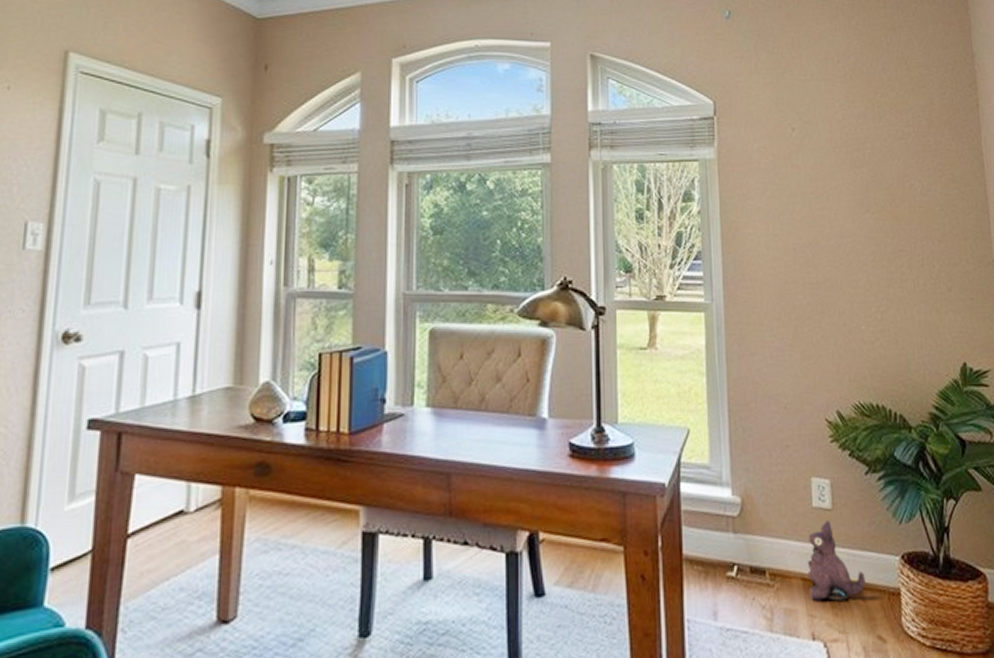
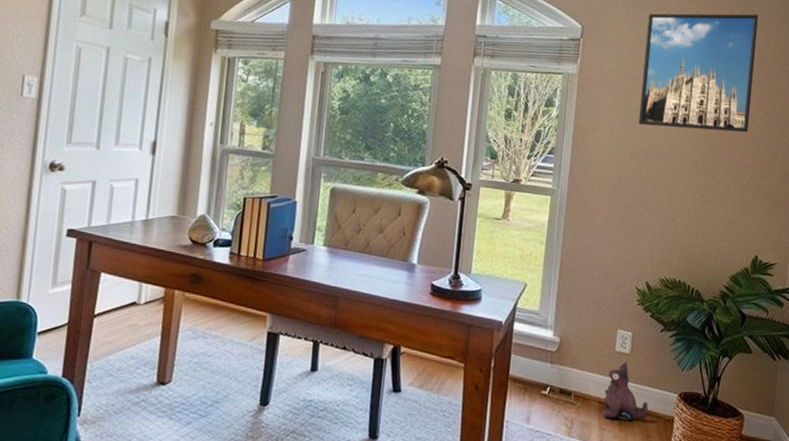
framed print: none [789,71,927,213] -> present [638,13,758,133]

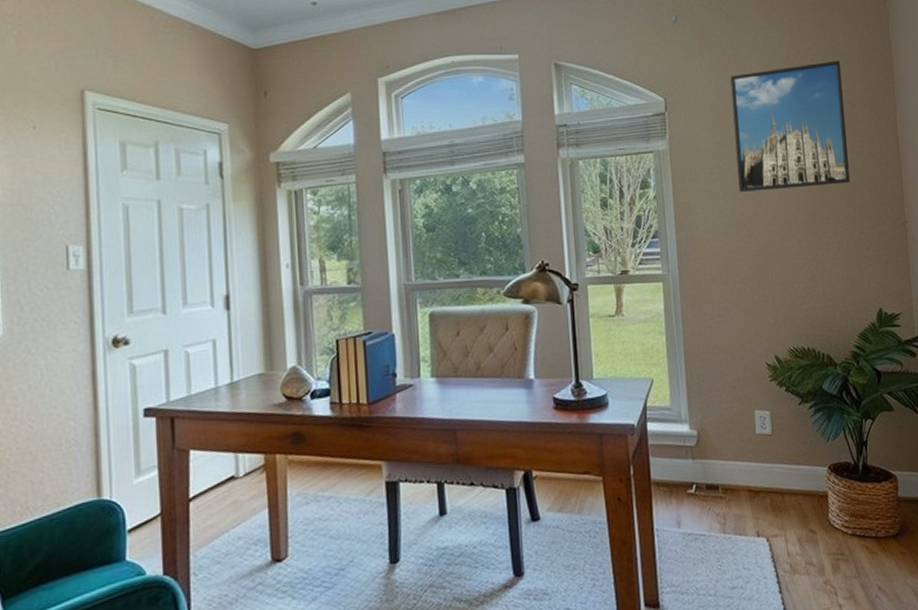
plush toy: present [602,362,648,421] -> none [752,443,800,507]

